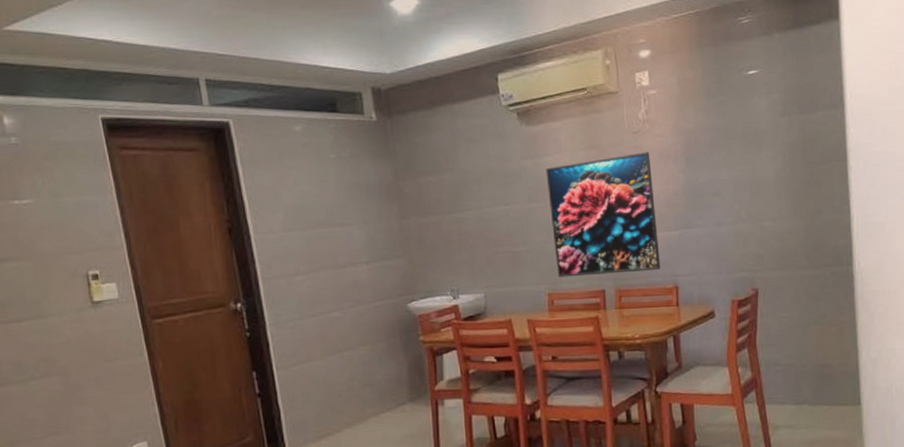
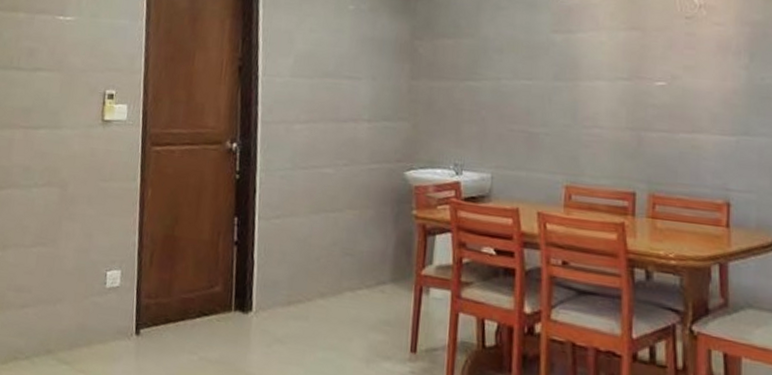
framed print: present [546,152,661,277] -> none [577,40,710,180]

